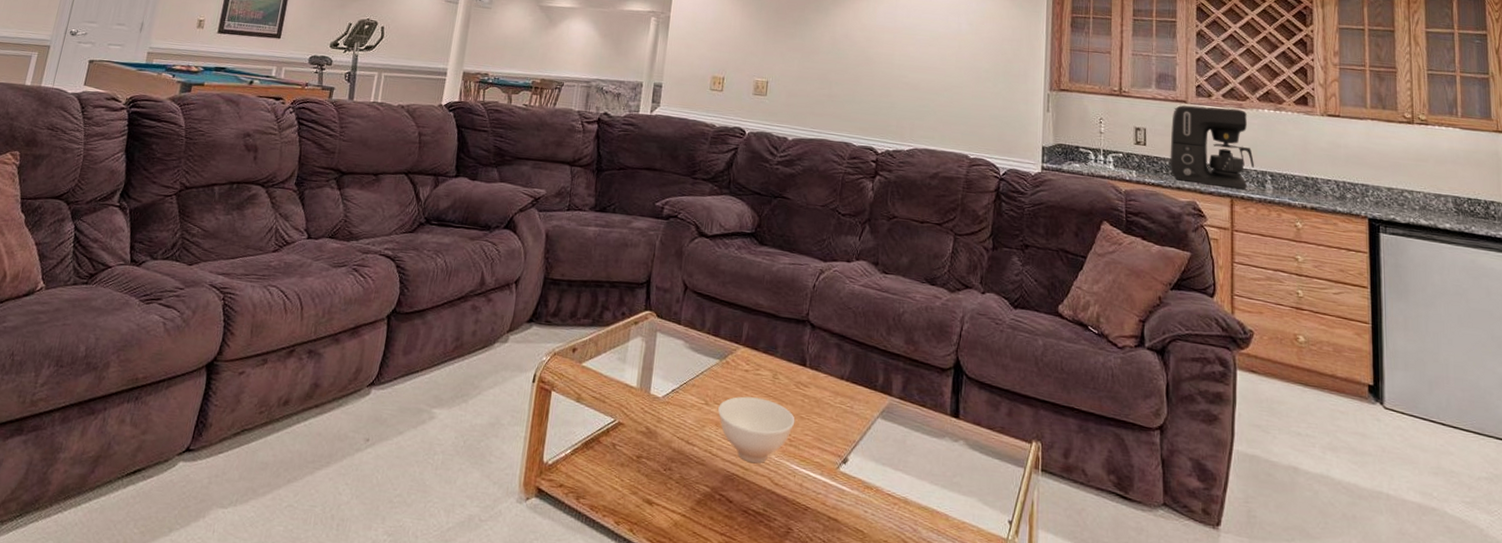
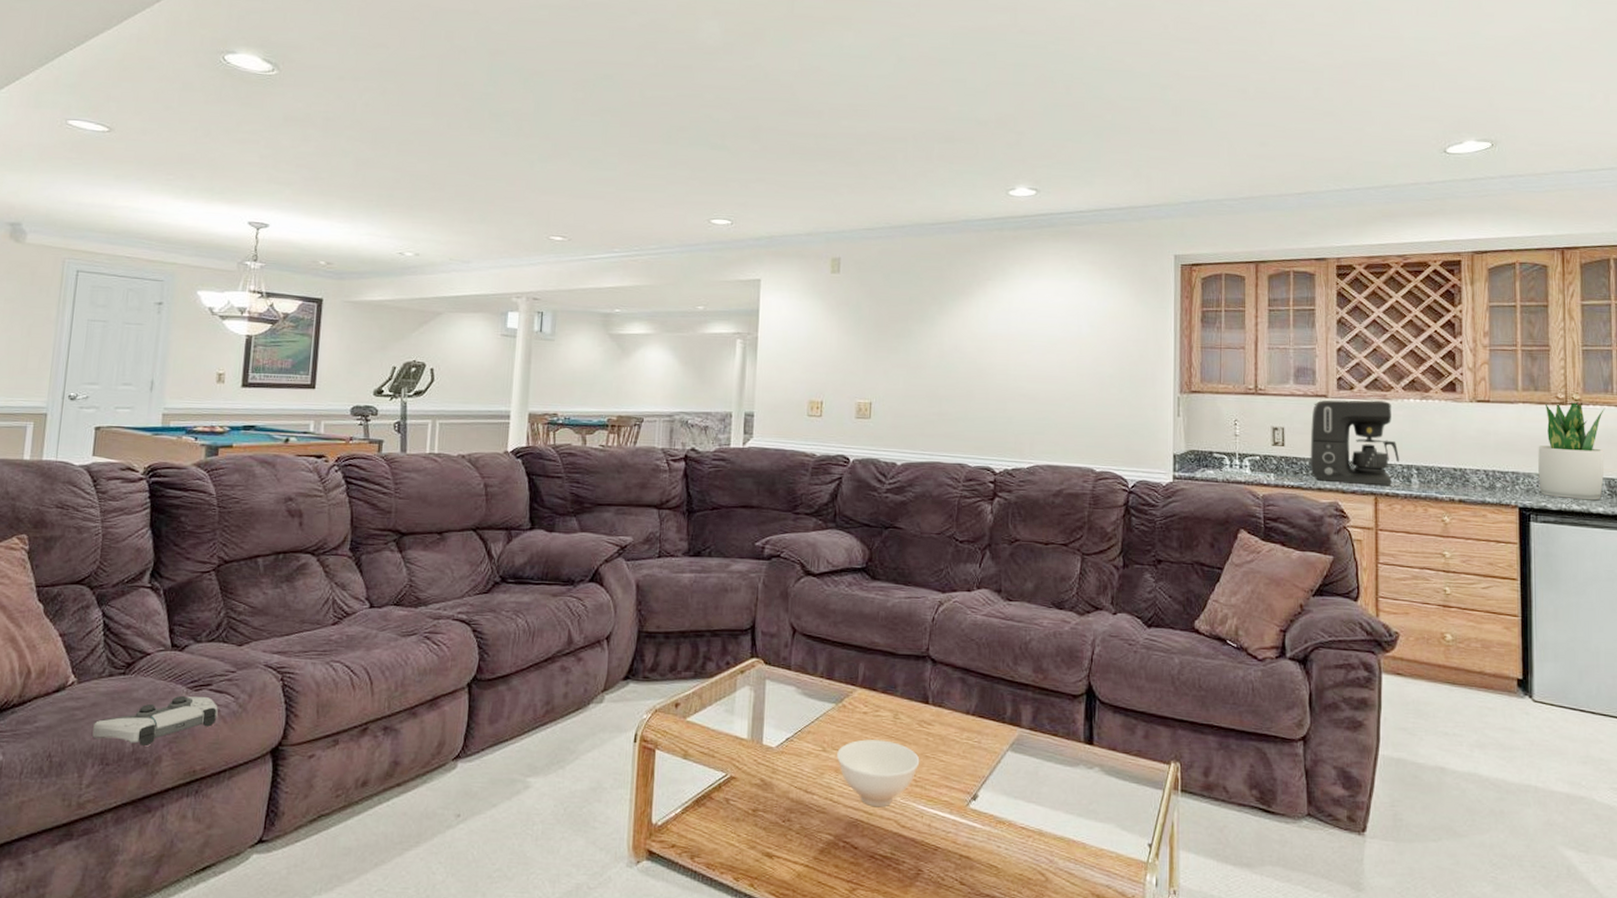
game controller: none [52,307,165,353] -> present [92,695,218,747]
planter: none [1386,121,1451,217] -> present [1538,402,1606,501]

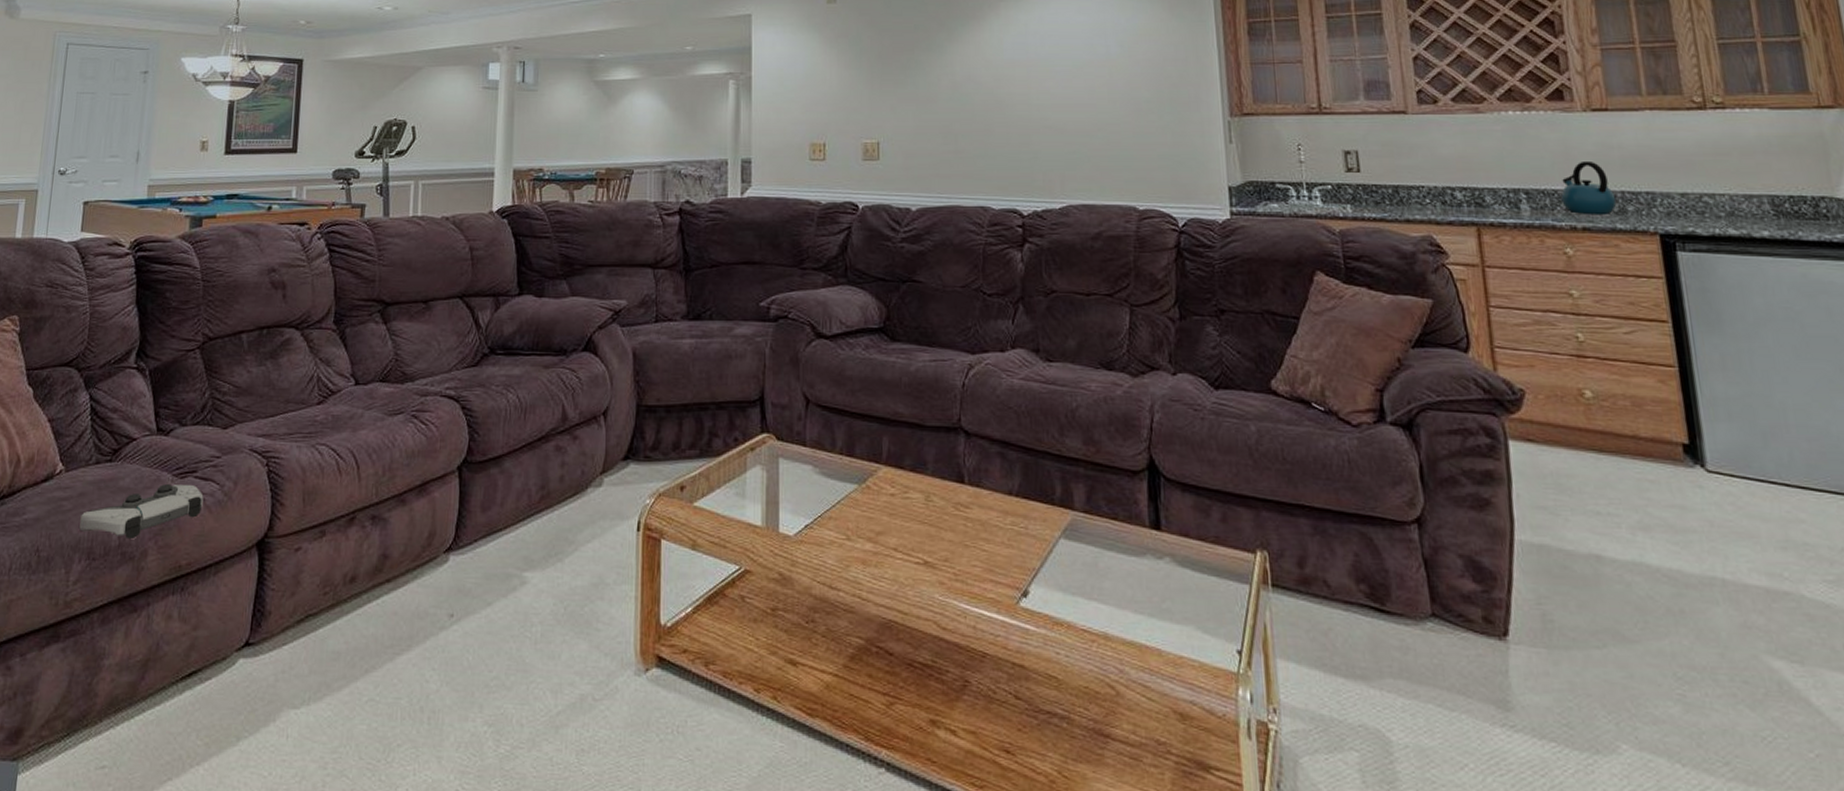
bowl: present [837,739,920,808] -> none [863,526,959,606]
coffee maker: present [1310,400,1399,485] -> none [1390,115,1502,213]
kettle: none [1445,444,1488,490] -> present [1561,162,1617,216]
planter: present [1538,402,1606,501] -> none [1675,106,1765,223]

